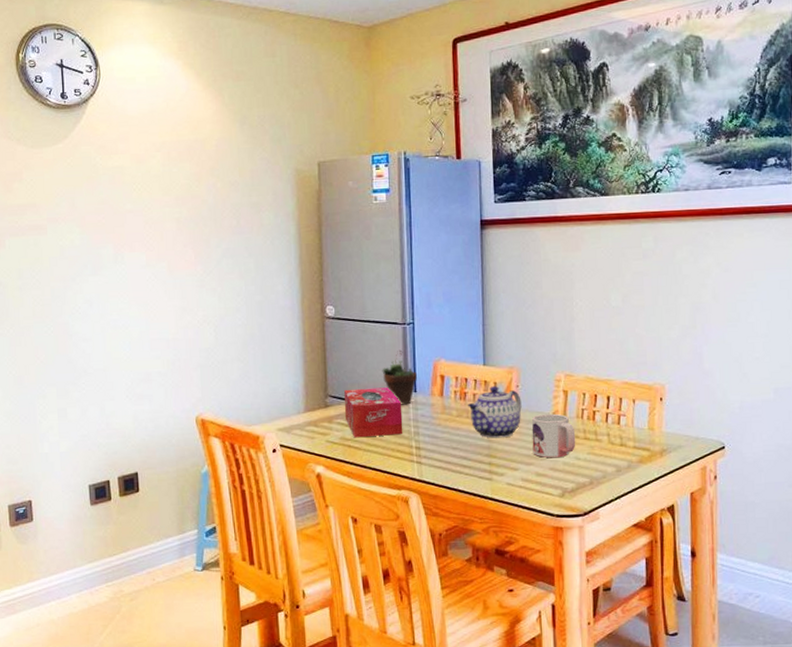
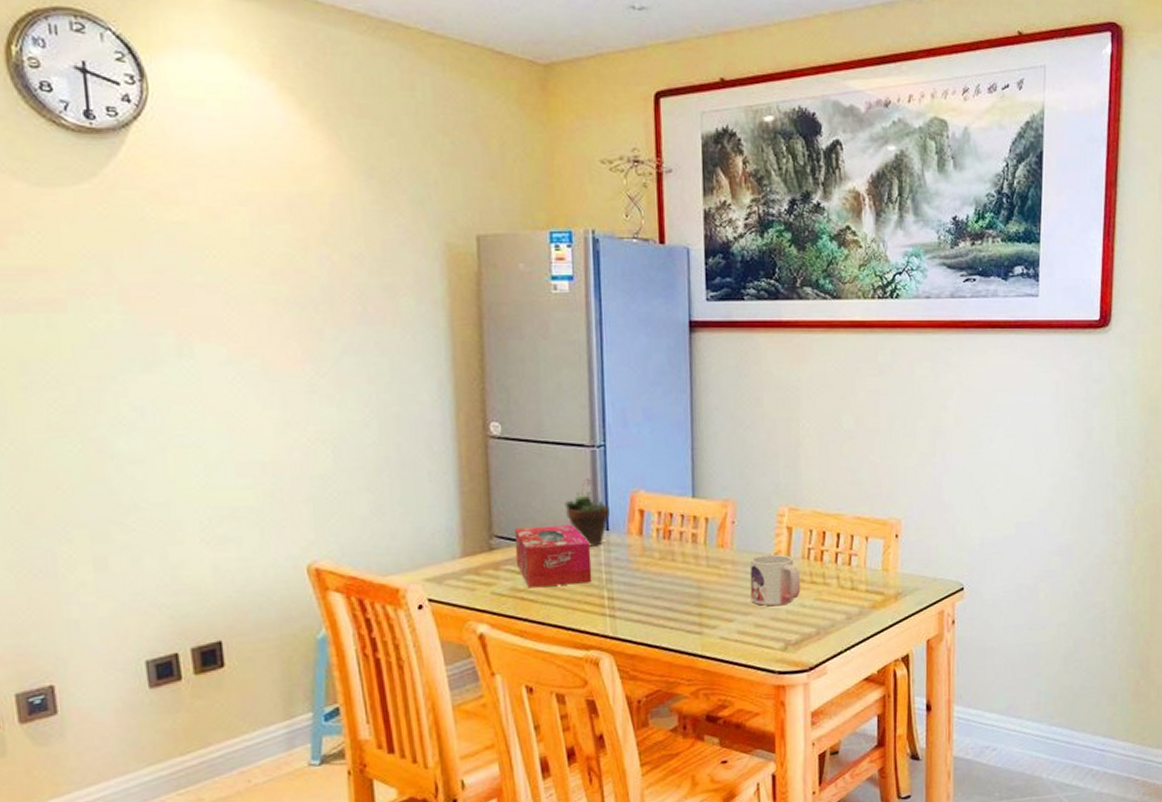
teapot: present [468,386,522,439] -> none [673,522,738,585]

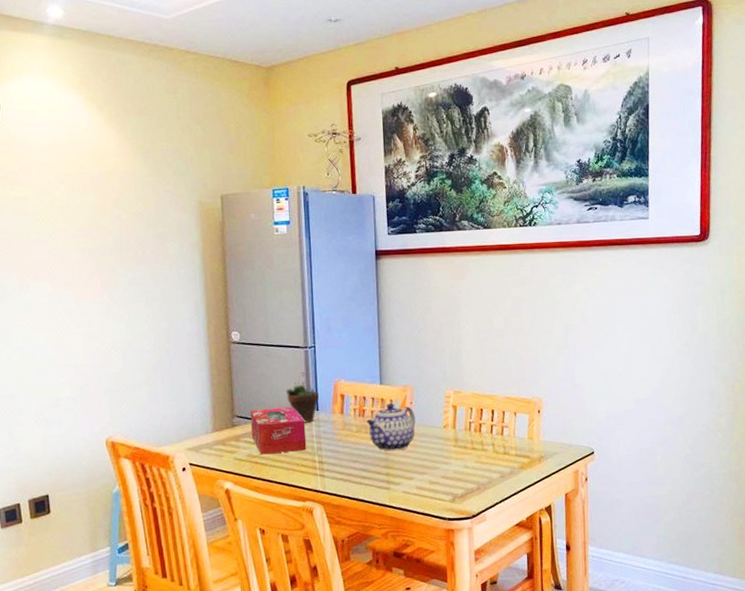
teapot: none [673,522,738,585] -> present [366,403,416,451]
mug: present [749,554,801,606] -> none [424,427,465,468]

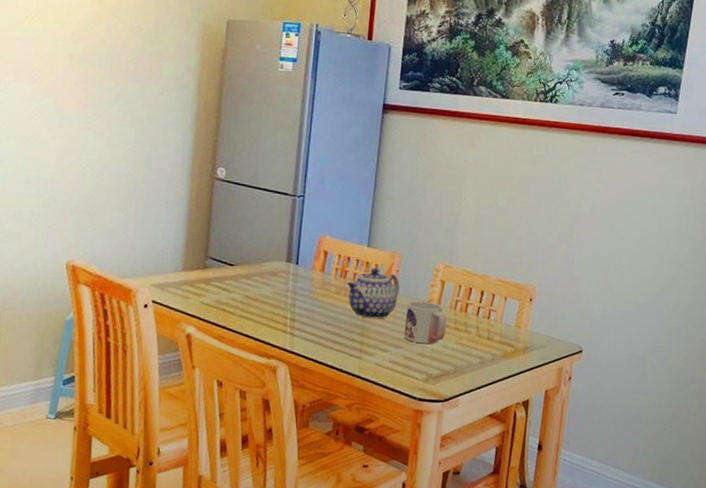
tissue box: present [250,407,307,455] -> none [223,253,282,305]
succulent plant: present [285,371,319,423] -> none [266,220,301,276]
mug: none [424,427,465,468] -> present [404,300,447,345]

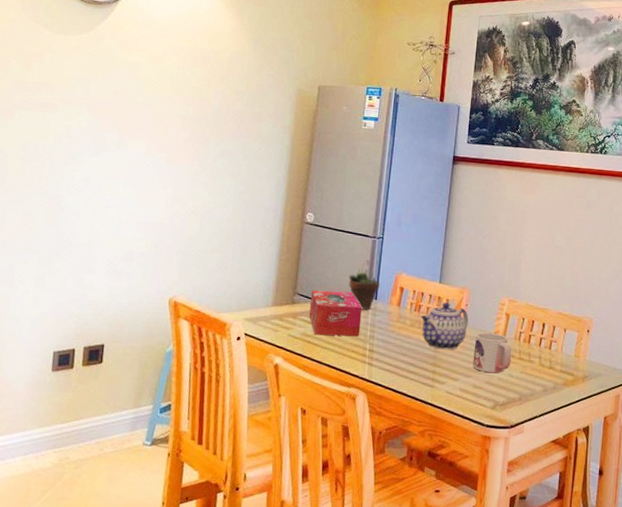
tissue box: none [223,253,282,305] -> present [309,290,363,337]
succulent plant: none [266,220,301,276] -> present [348,260,379,310]

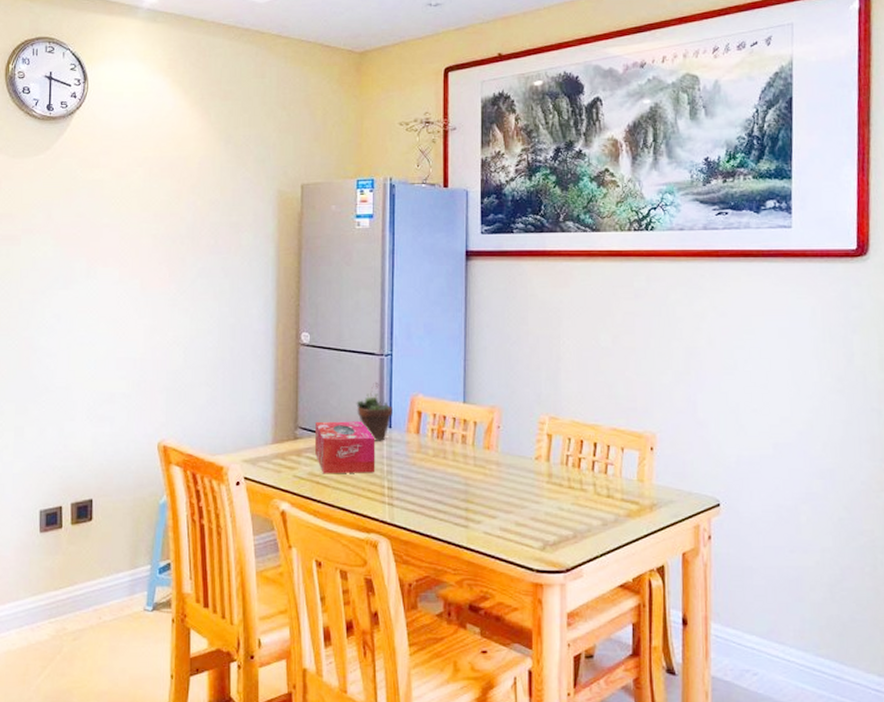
teapot: present [421,302,469,350] -> none [445,426,503,482]
mug: present [472,332,512,374] -> none [512,458,560,507]

